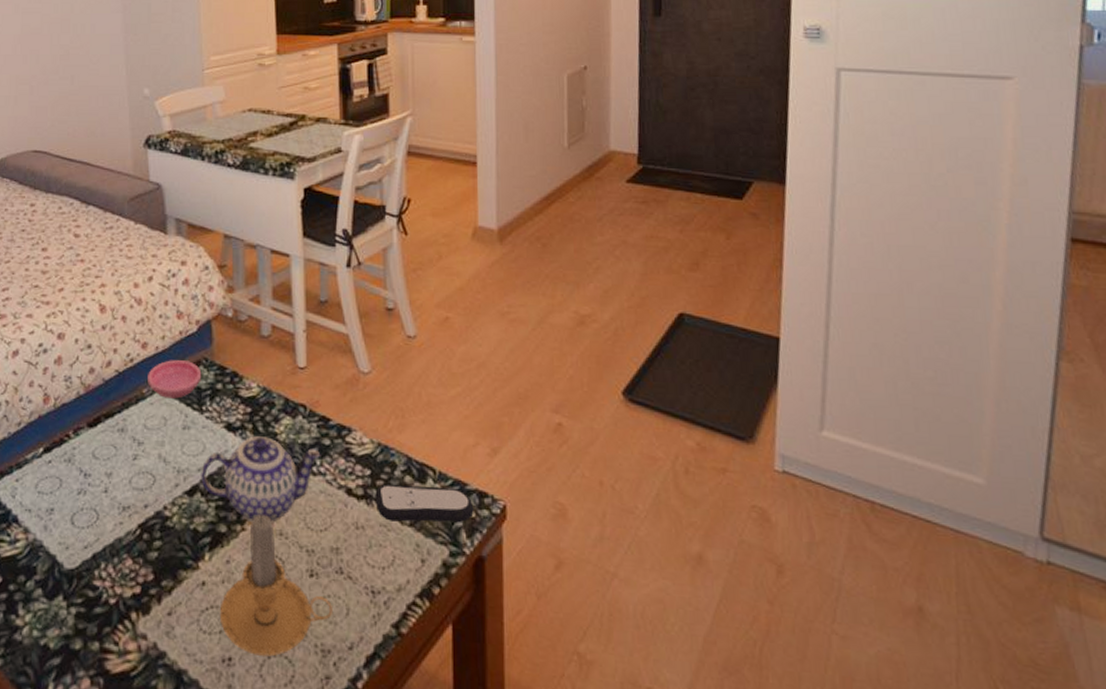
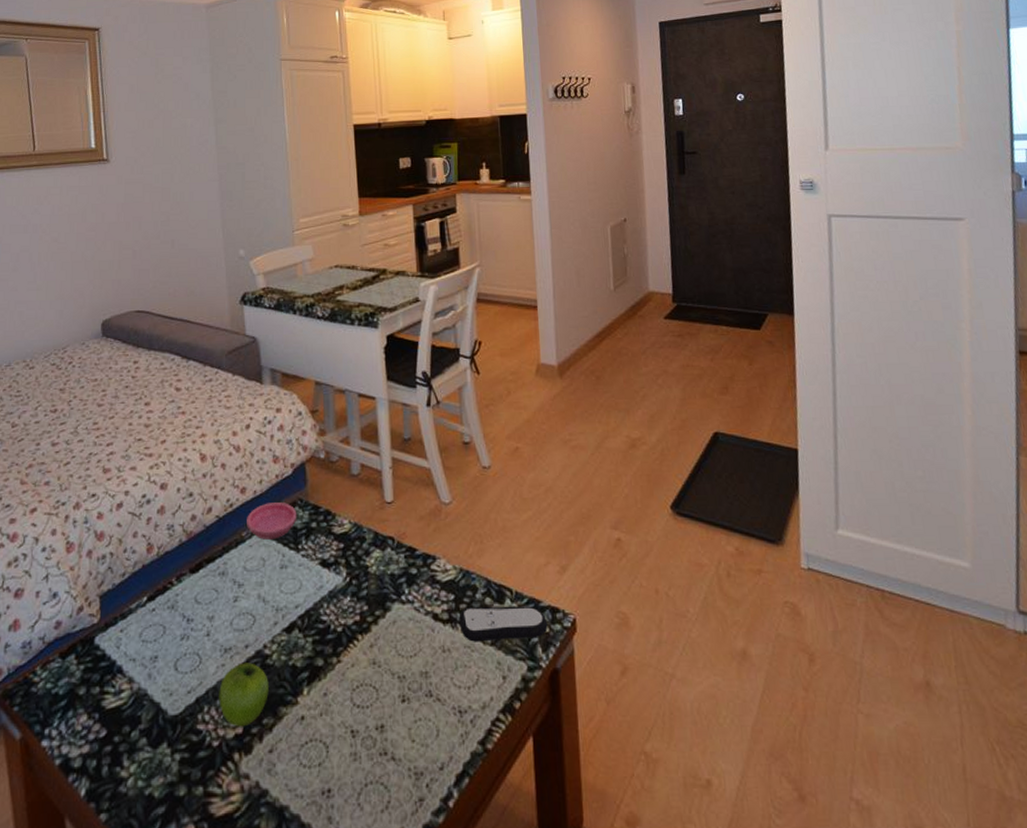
fruit: none [116,522,168,587] -> present [219,662,269,727]
teapot: present [201,436,321,523] -> none [298,570,409,655]
candle: present [219,514,332,657] -> none [318,646,424,784]

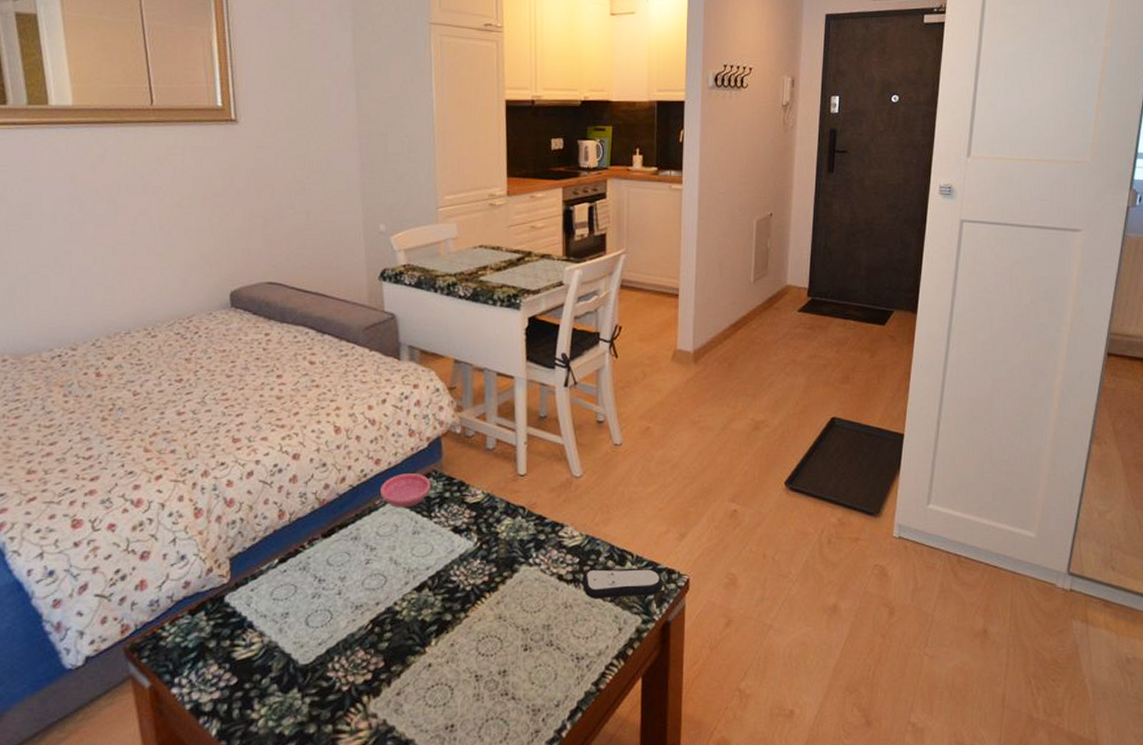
fruit: present [219,662,269,727] -> none [349,618,398,674]

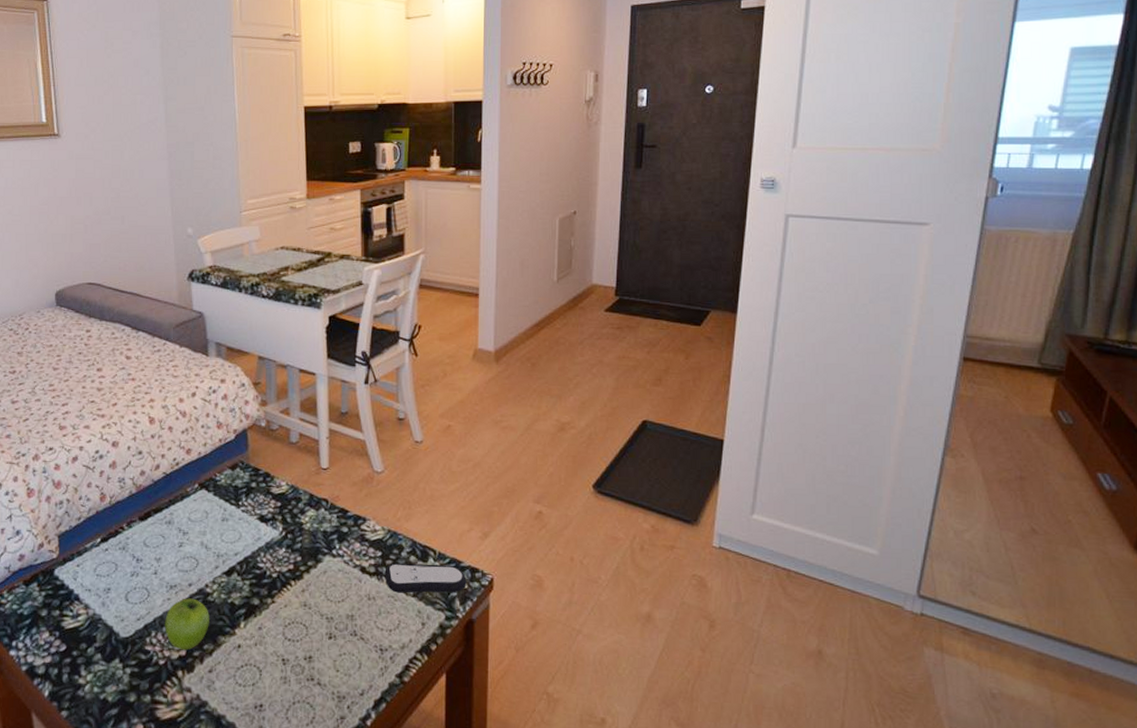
fruit: none [349,618,398,674] -> present [165,598,209,651]
saucer: present [380,474,431,508] -> none [191,463,238,496]

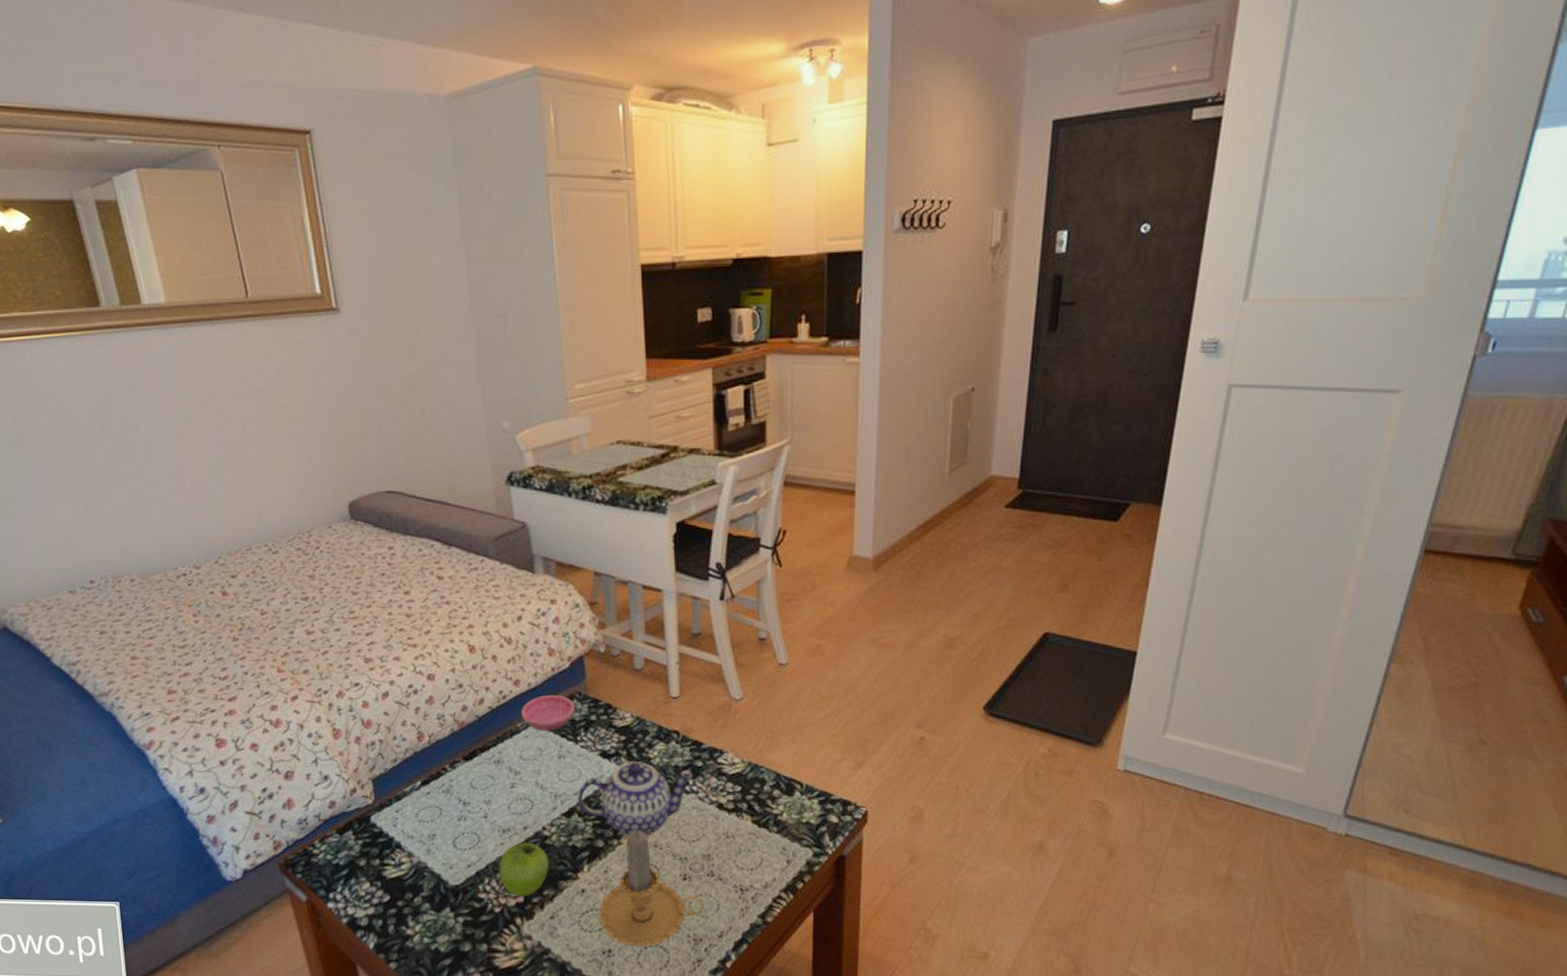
saucer: none [191,463,238,496] -> present [521,695,576,731]
teapot: none [237,526,340,597] -> present [577,762,694,838]
candle: none [252,590,347,703] -> present [599,830,704,947]
remote control: present [384,562,467,593] -> none [745,797,838,830]

